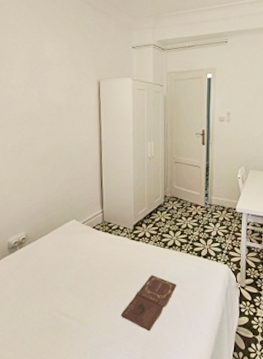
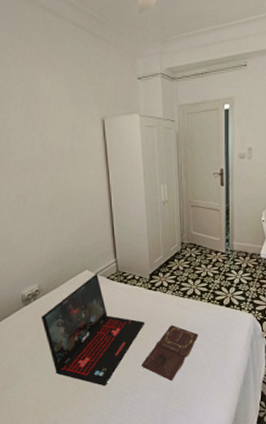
laptop: none [25,223,127,337] -> present [40,273,145,386]

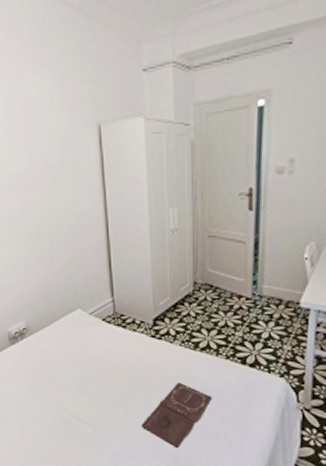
laptop: present [40,273,145,386] -> none [28,313,147,444]

